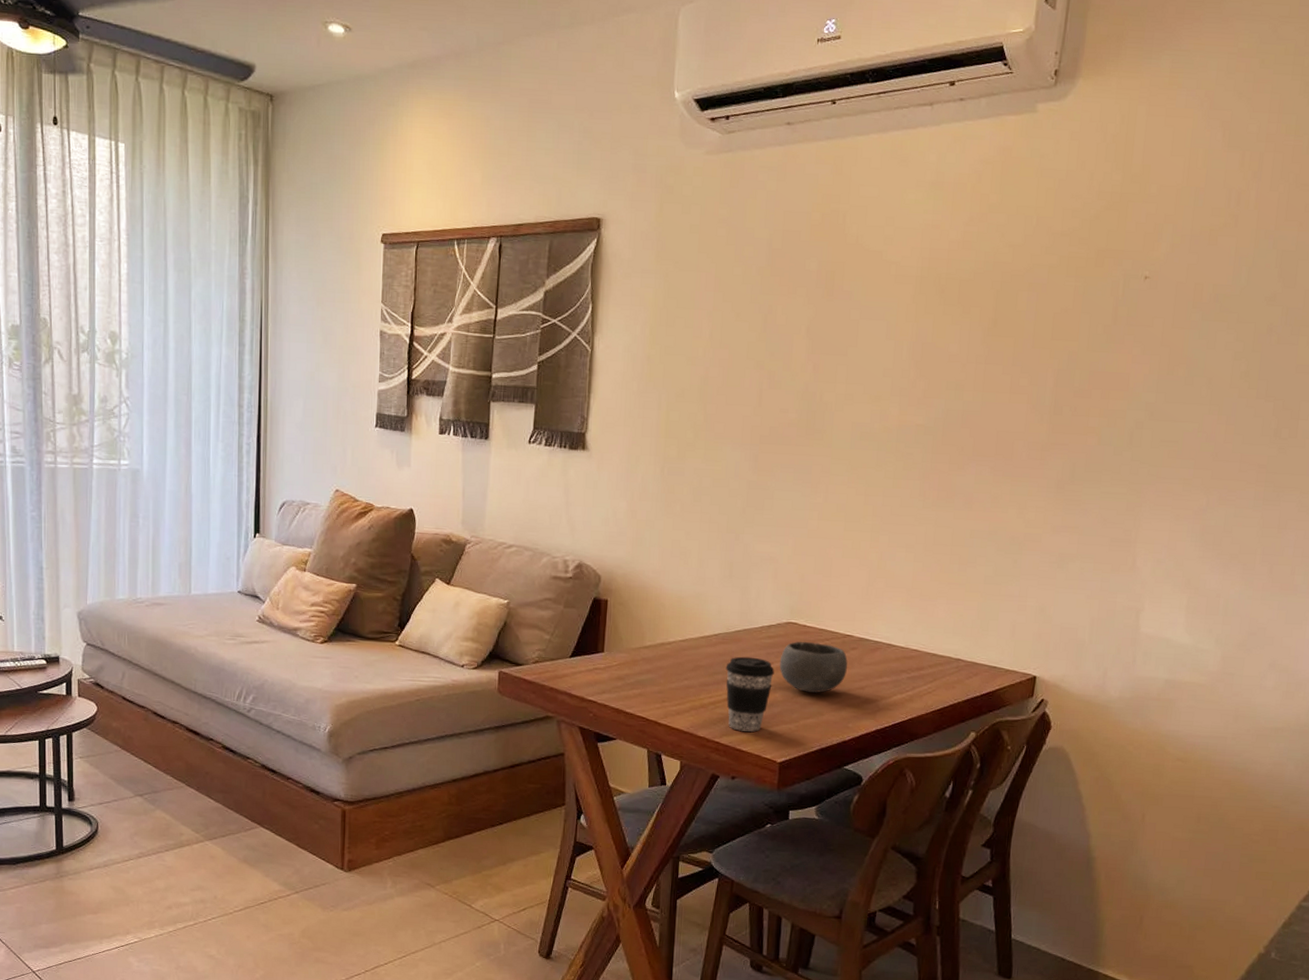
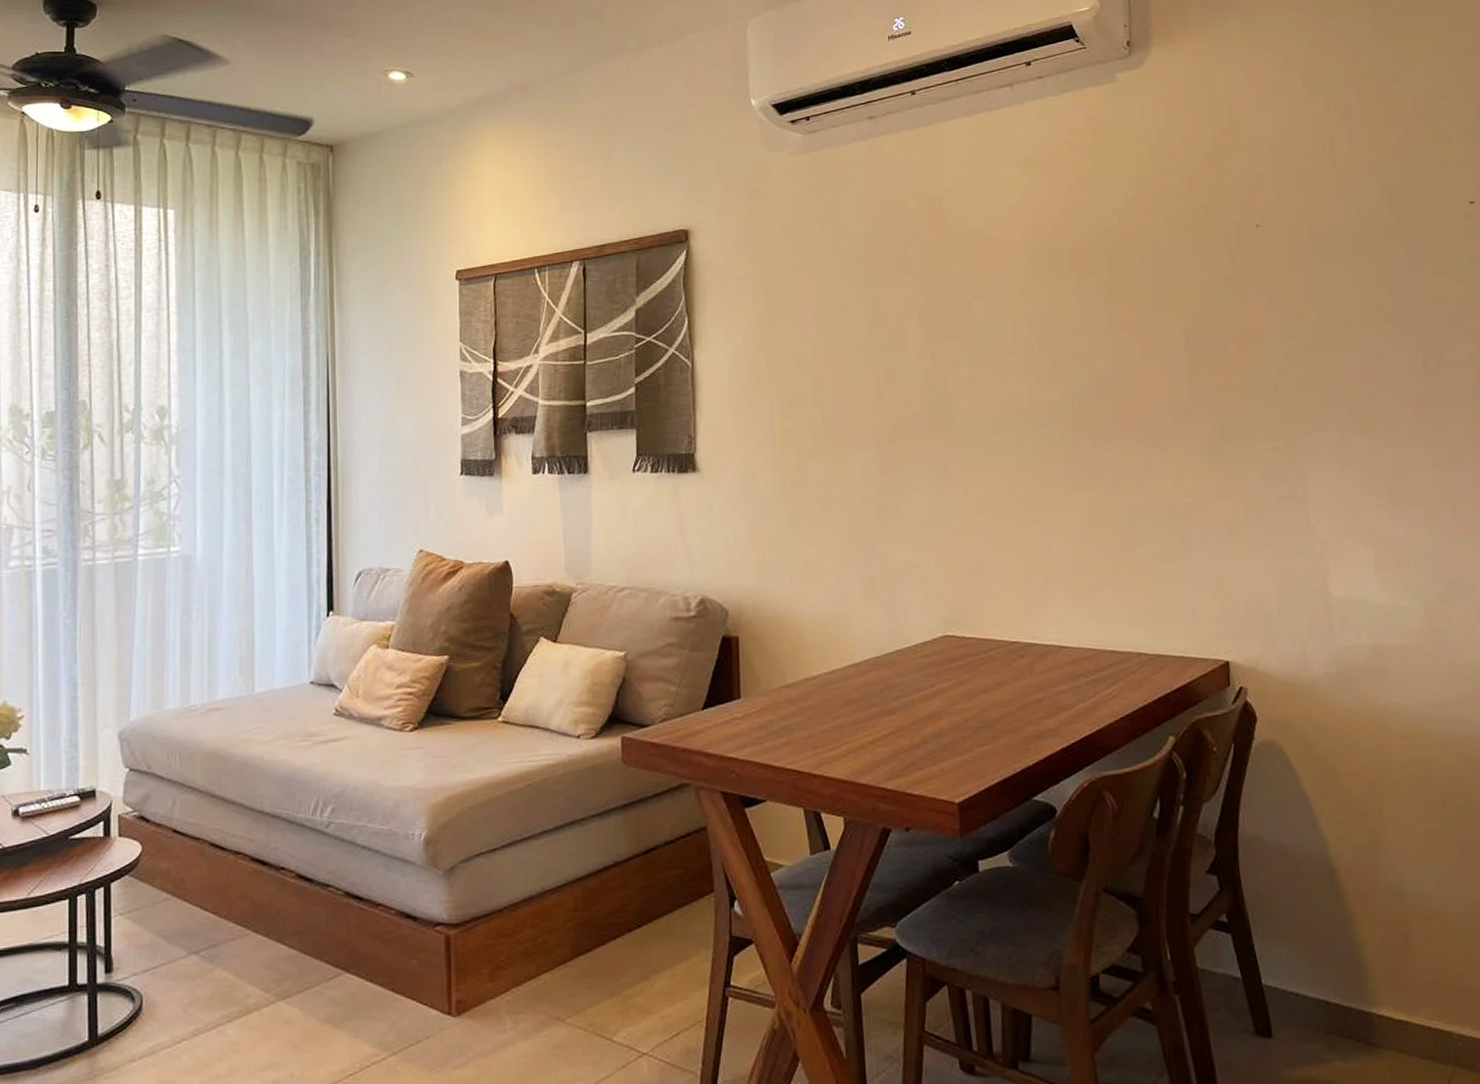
coffee cup: present [725,656,774,732] -> none [881,681,937,771]
bowl: present [779,641,848,693] -> none [941,655,1019,715]

